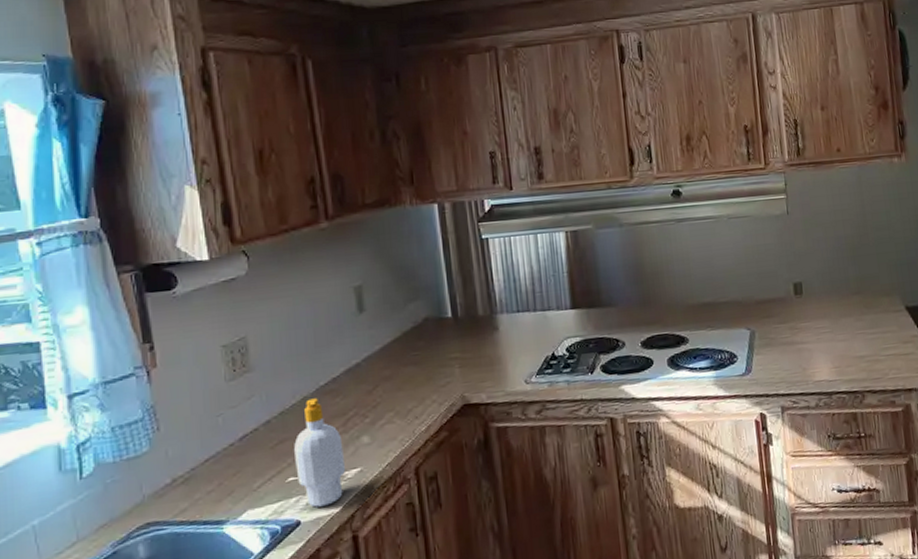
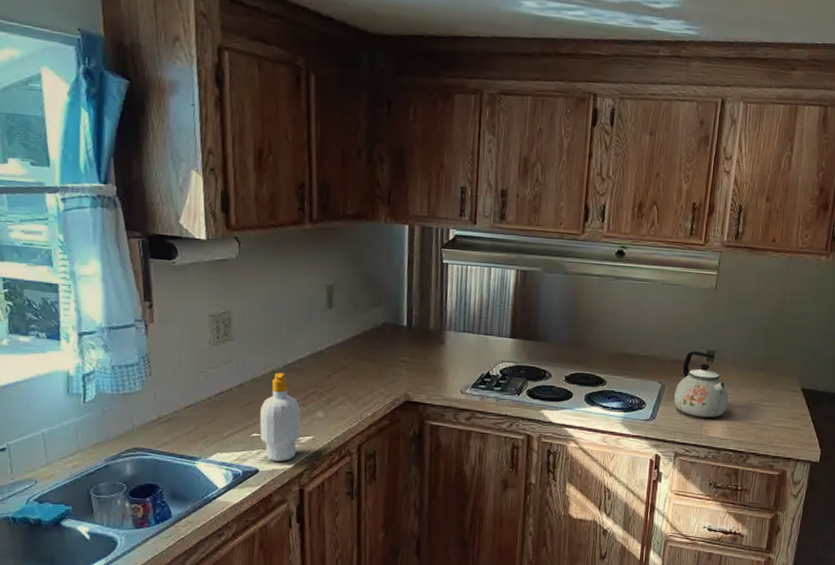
kettle: none [767,285,830,361] -> present [674,351,729,418]

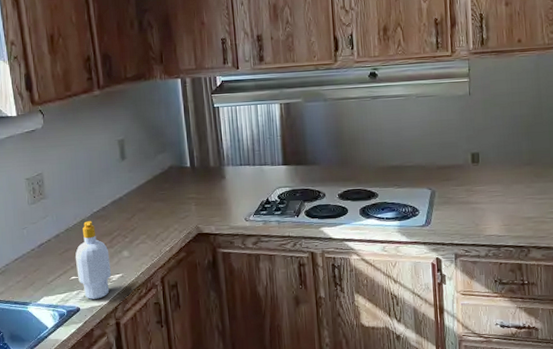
kettle: present [674,351,729,418] -> none [445,155,501,218]

